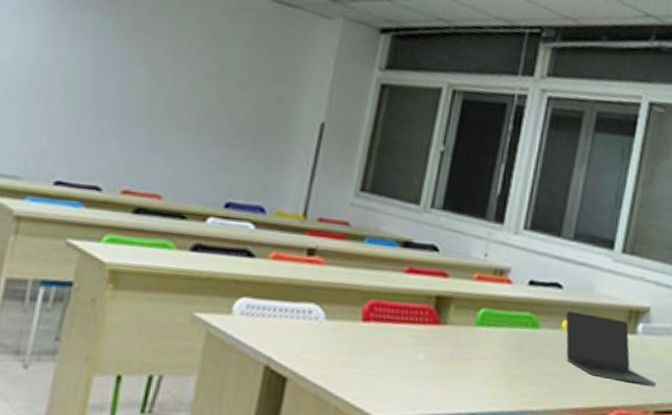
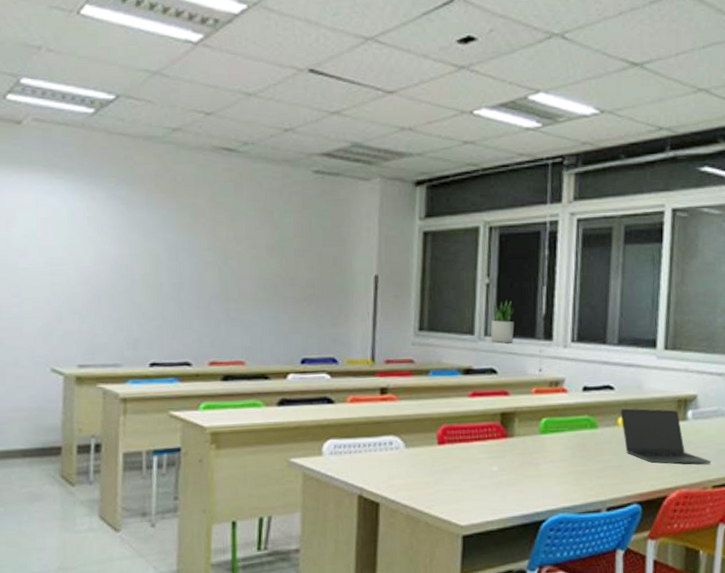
planter: none [437,172,467,222] -> present [491,299,515,344]

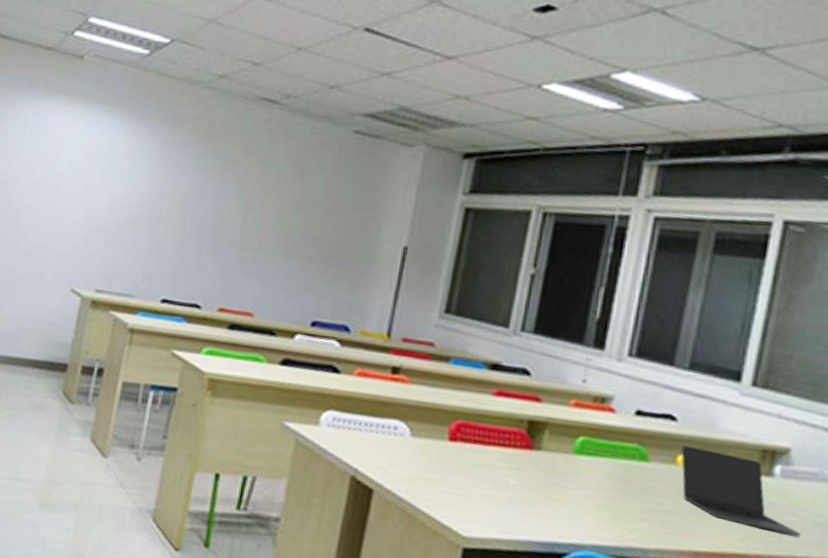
planter: present [491,299,515,344] -> none [528,295,562,346]

